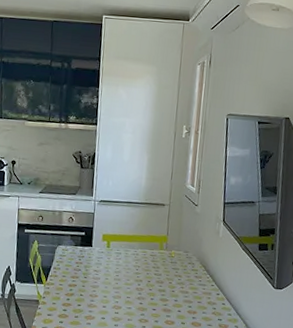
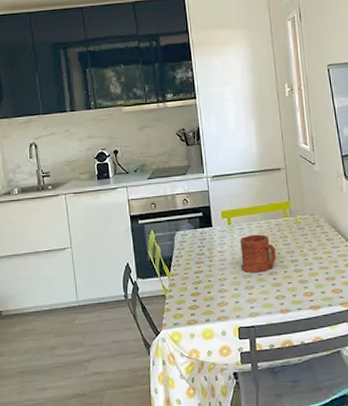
mug: none [112,260,147,296] -> present [240,234,277,273]

